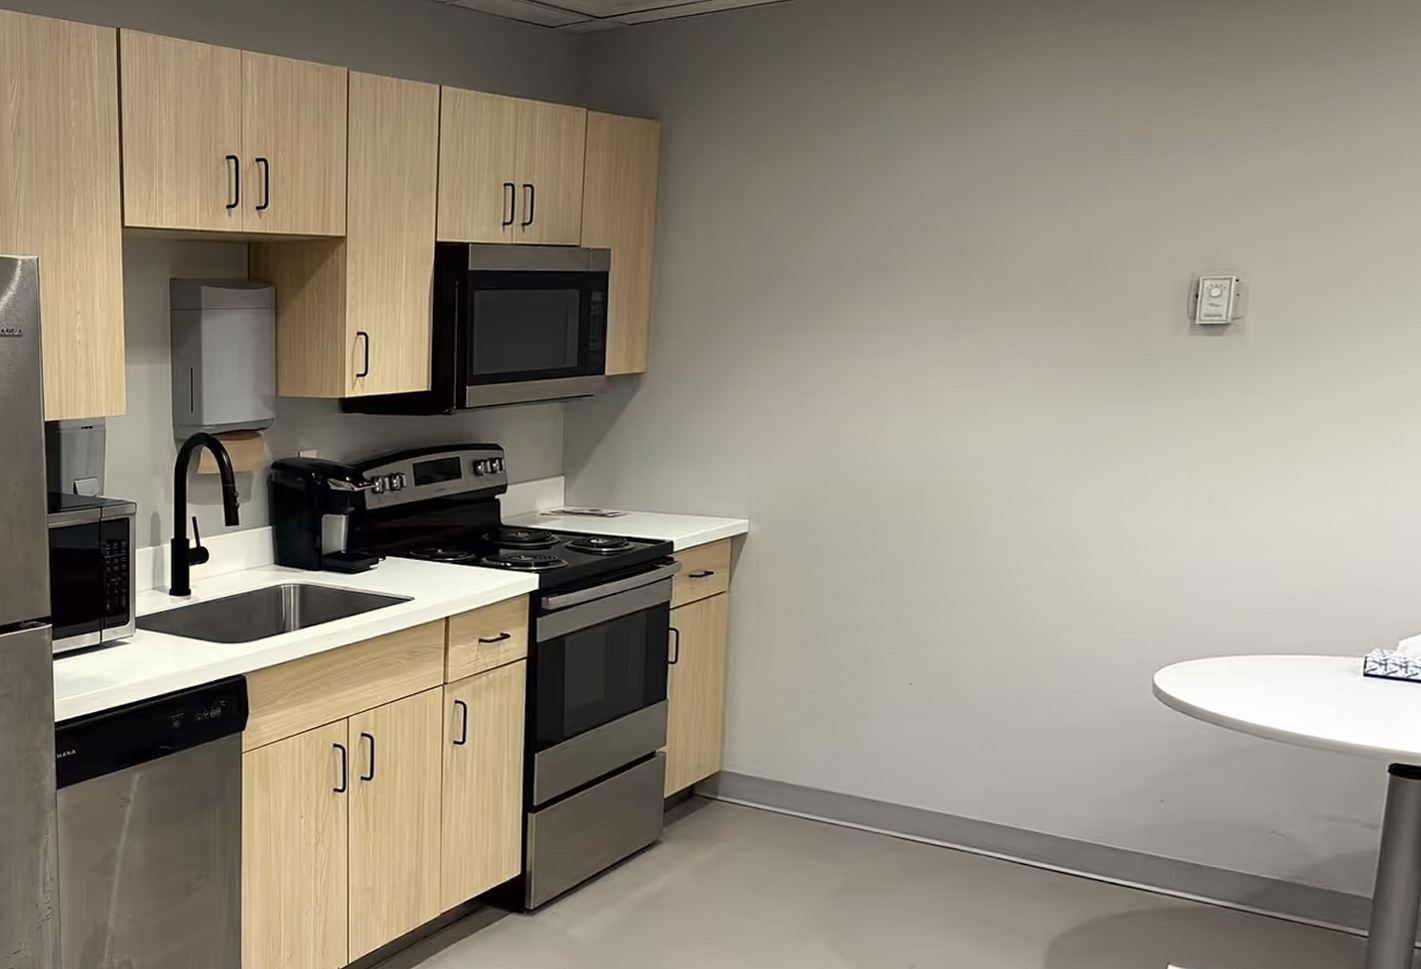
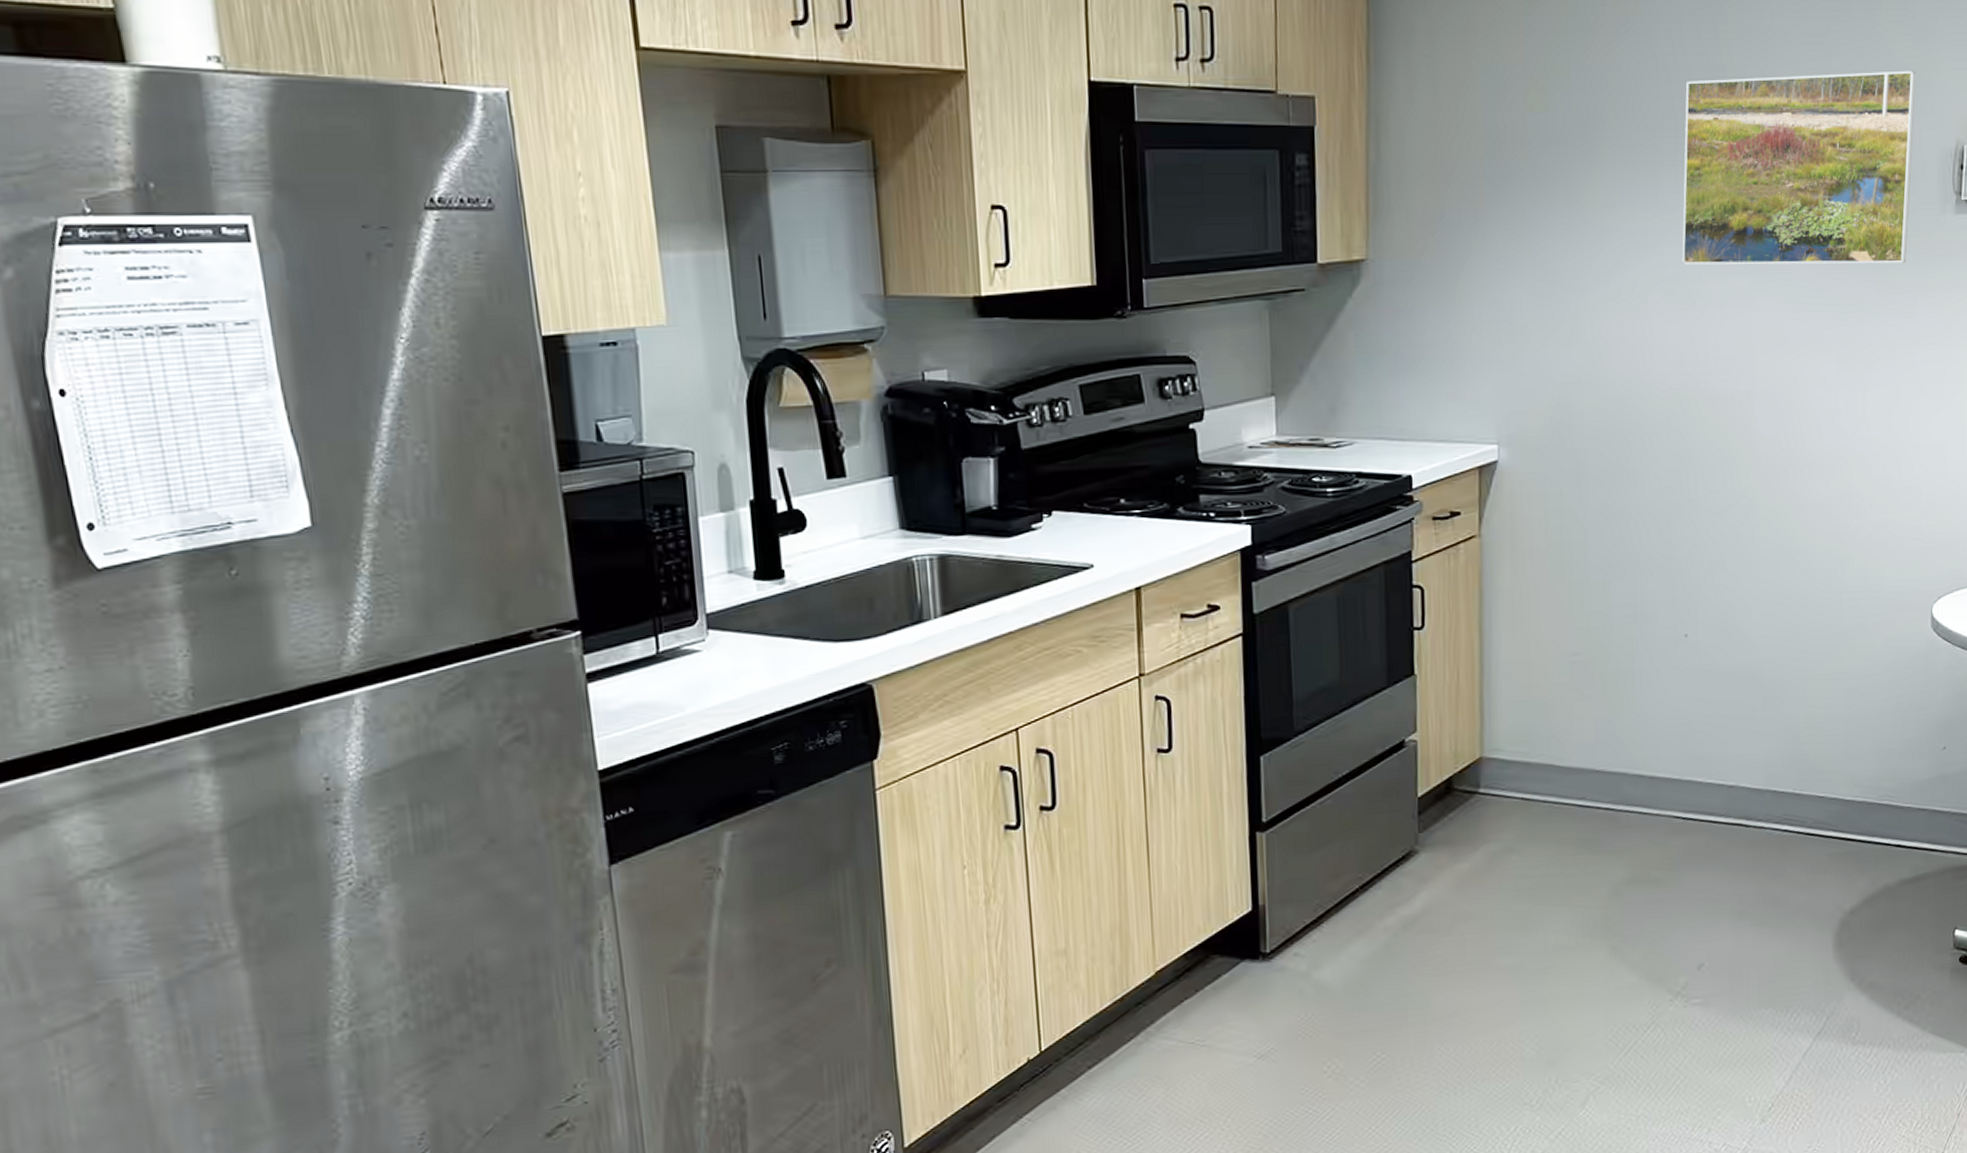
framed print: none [922,215,1153,378] -> present [1682,70,1916,265]

